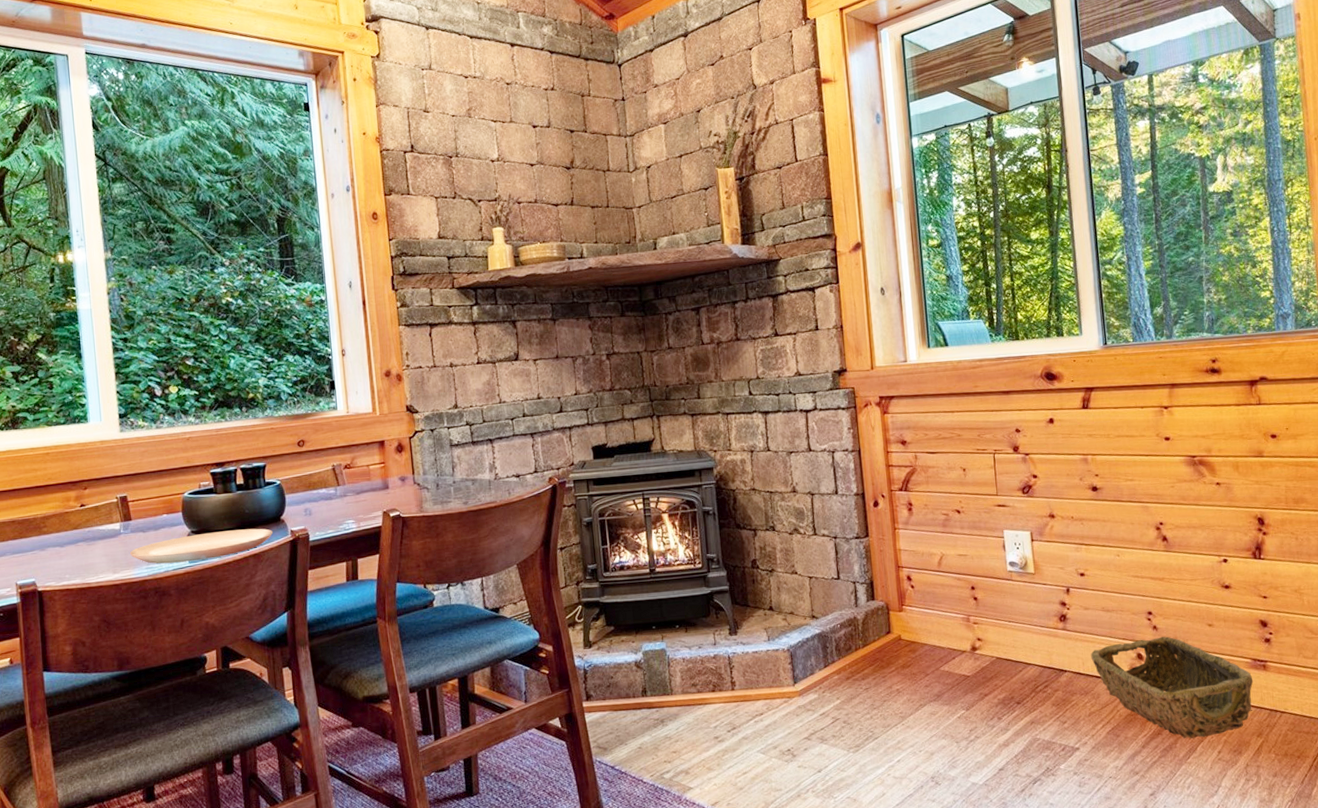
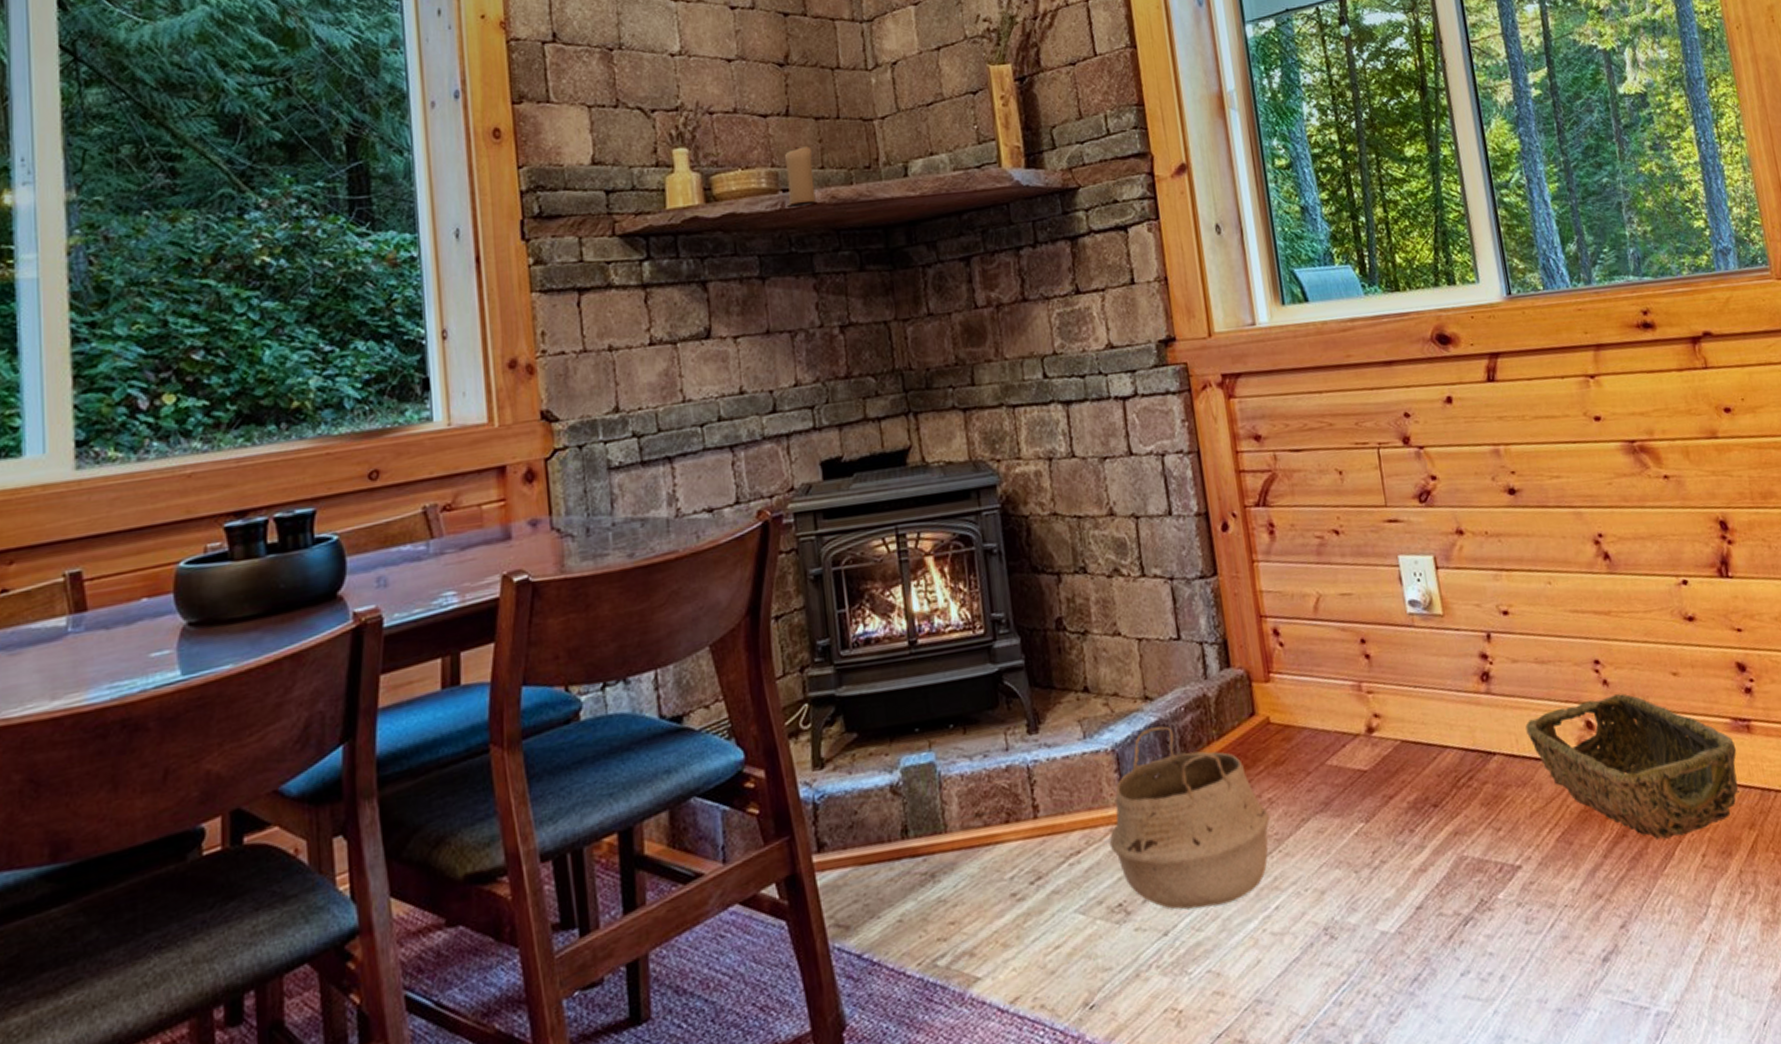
plate: present [129,528,274,564] -> none [80,612,325,680]
candle: none [570,227,591,271] -> present [785,146,816,208]
woven basket: none [783,636,897,757] -> present [1109,726,1270,910]

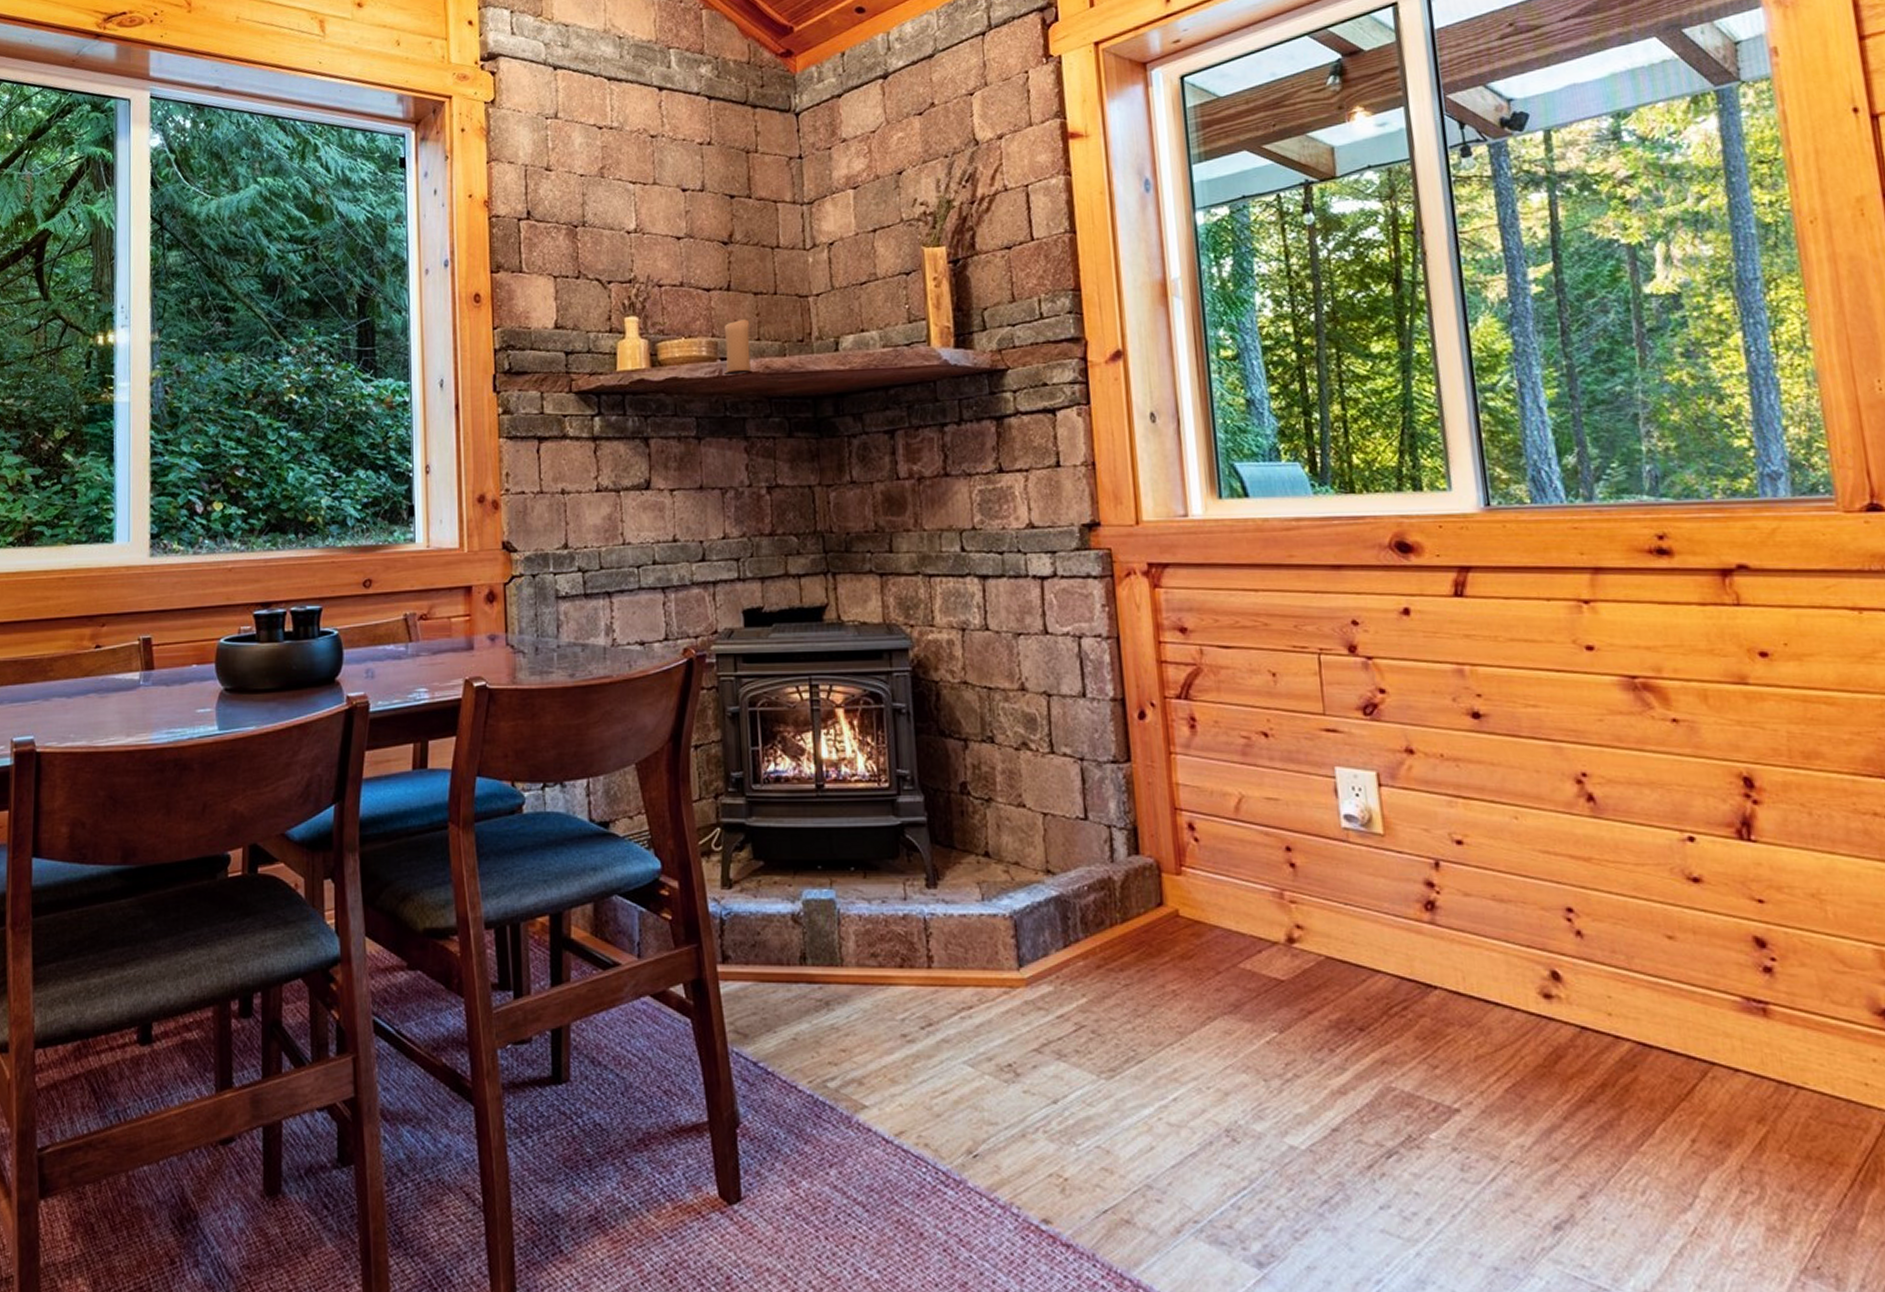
woven basket: present [1109,726,1270,910] -> none [1002,901,1173,1085]
woven basket: present [1525,693,1739,840] -> none [1475,949,1747,1114]

